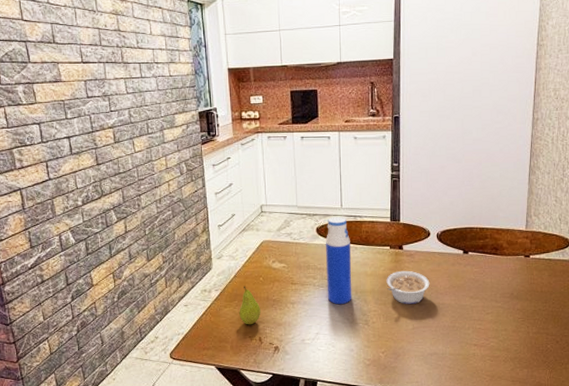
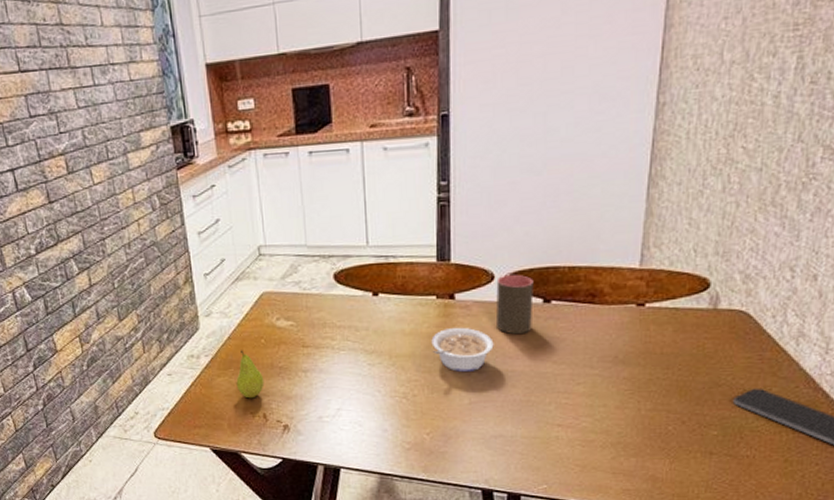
water bottle: present [326,216,352,305] -> none [347,257,385,373]
cup: none [431,232,457,277] -> present [496,274,534,335]

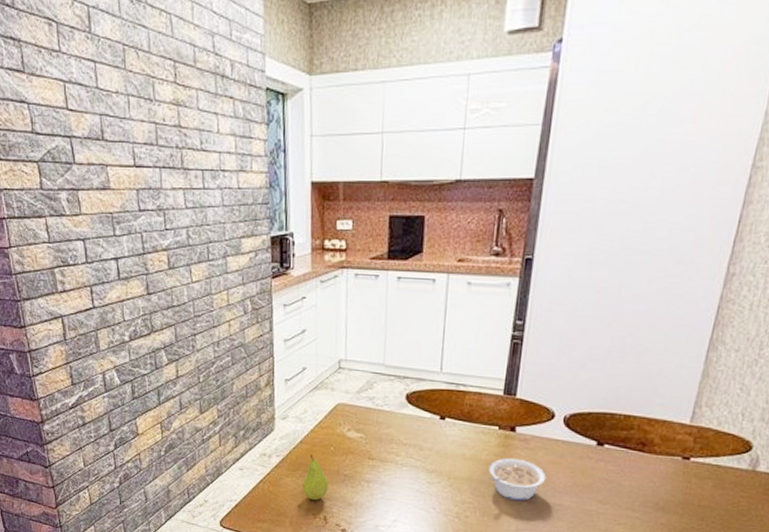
cup: present [496,274,534,335] -> none [551,415,591,472]

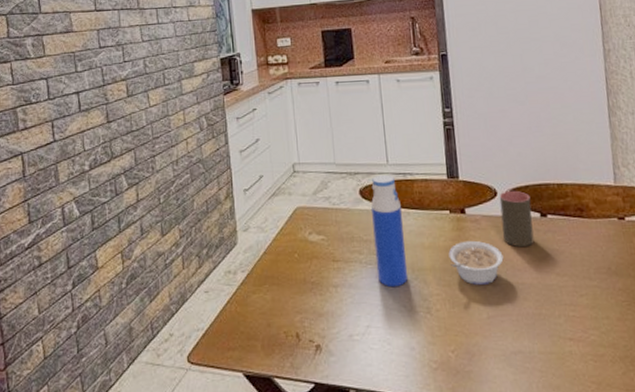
fruit: present [302,454,329,501] -> none [270,265,298,317]
water bottle: none [411,381,448,491] -> present [371,174,408,288]
cup: none [551,415,591,472] -> present [499,190,535,248]

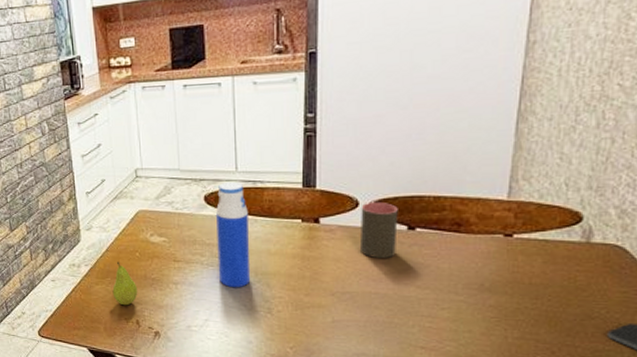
fruit: none [270,265,298,317] -> present [112,261,138,306]
legume: present [448,240,504,286] -> none [296,249,357,293]

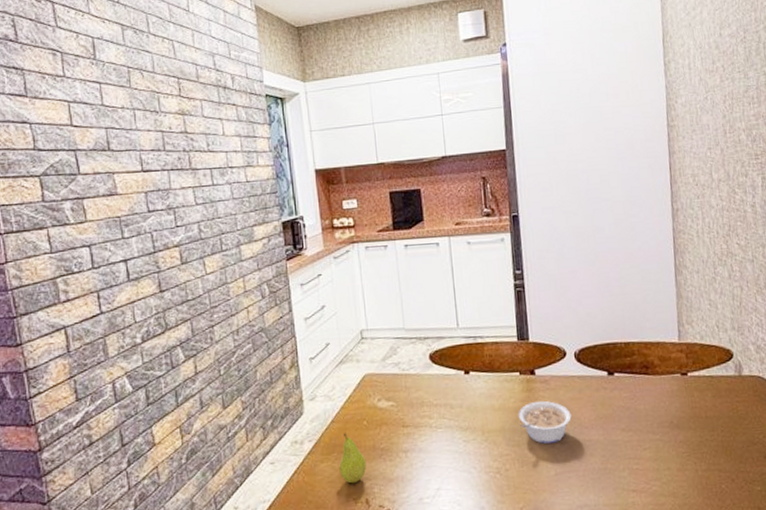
water bottle: present [216,181,251,288] -> none [441,338,478,450]
legume: none [296,249,357,293] -> present [518,400,572,445]
cup: present [361,201,398,259] -> none [568,350,602,406]

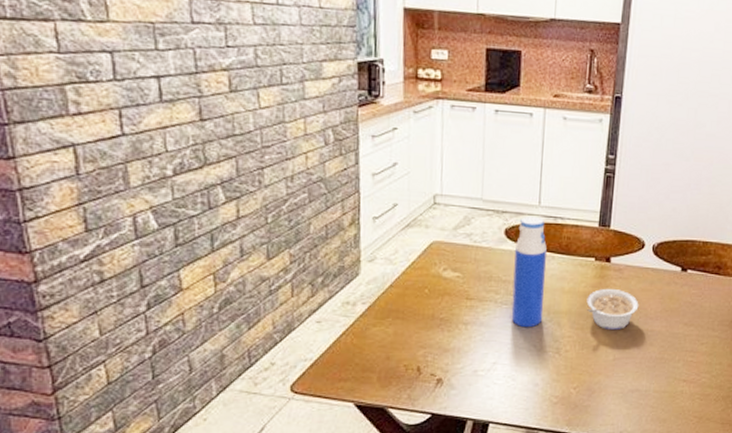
fruit: present [339,433,367,484] -> none [392,299,423,350]
water bottle: none [441,338,478,450] -> present [511,215,547,328]

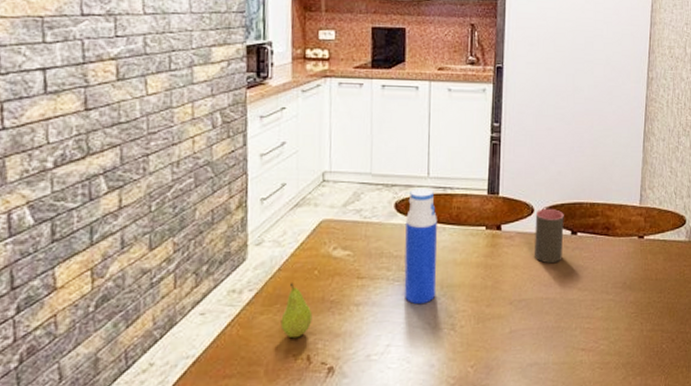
fruit: none [392,299,423,350] -> present [280,282,313,339]
legume: present [586,288,639,331] -> none [479,256,532,302]
cup: none [643,244,675,298] -> present [535,208,564,264]

